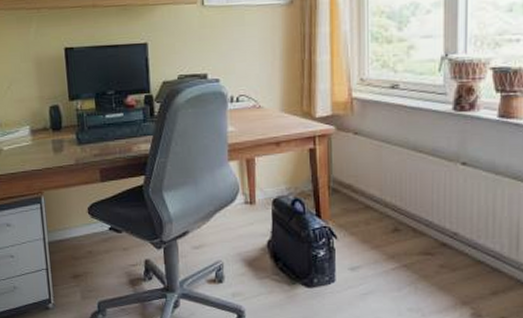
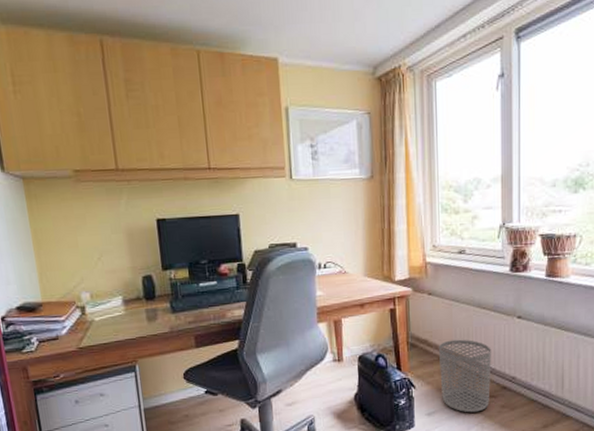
waste bin: none [366,186,429,271] -> present [439,339,491,413]

